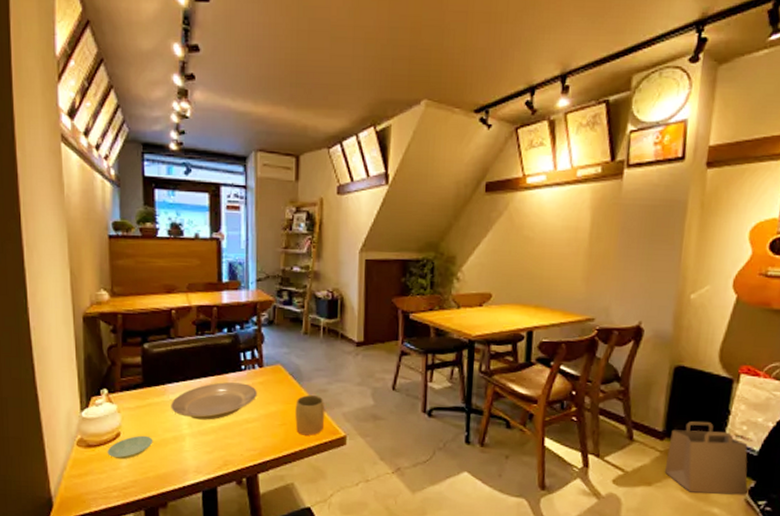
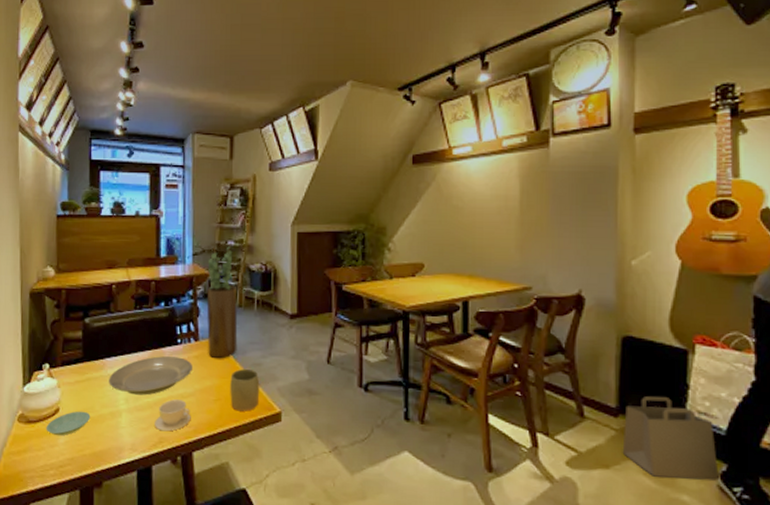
teacup: none [219,424,256,455] -> present [155,399,191,432]
vase: none [271,267,303,384] -> present [206,241,238,358]

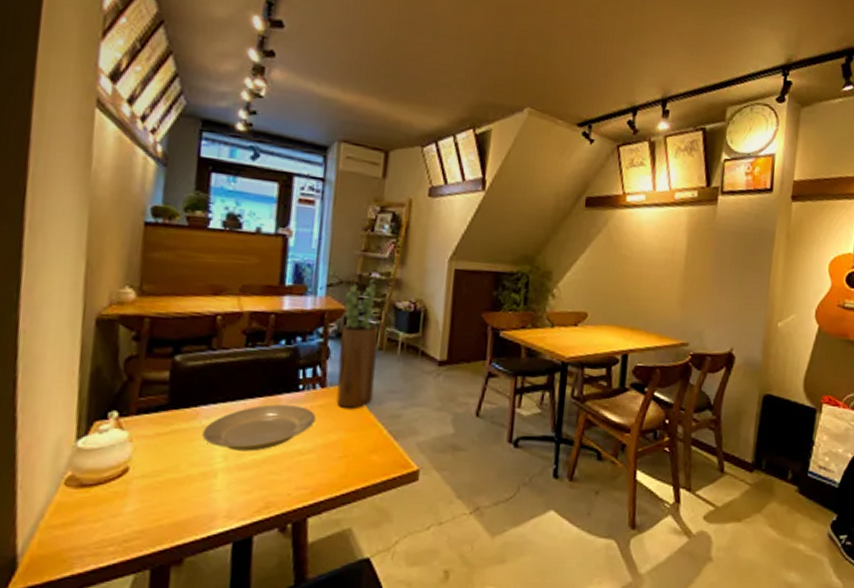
saucer: present [46,411,91,436] -> none [106,471,174,503]
teacup: present [155,399,191,432] -> none [260,456,309,495]
mug: present [230,368,260,412] -> none [359,420,397,470]
shopping bag: present [622,396,719,481] -> none [753,452,830,529]

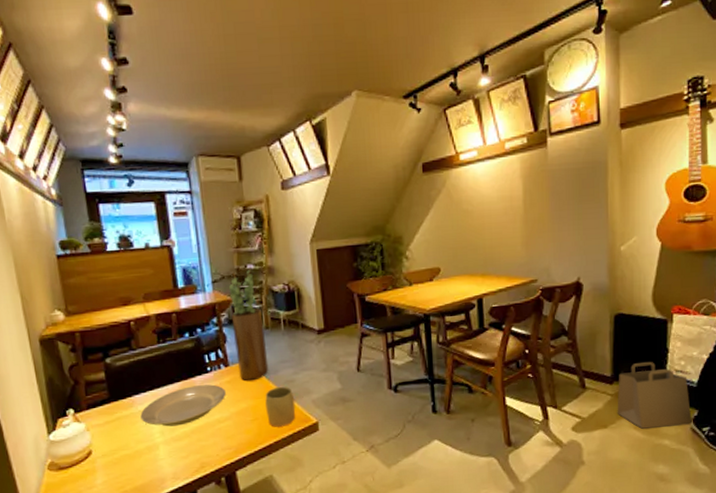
mug: none [359,420,397,470] -> present [265,386,296,427]
shopping bag: none [753,452,830,529] -> present [617,361,692,429]

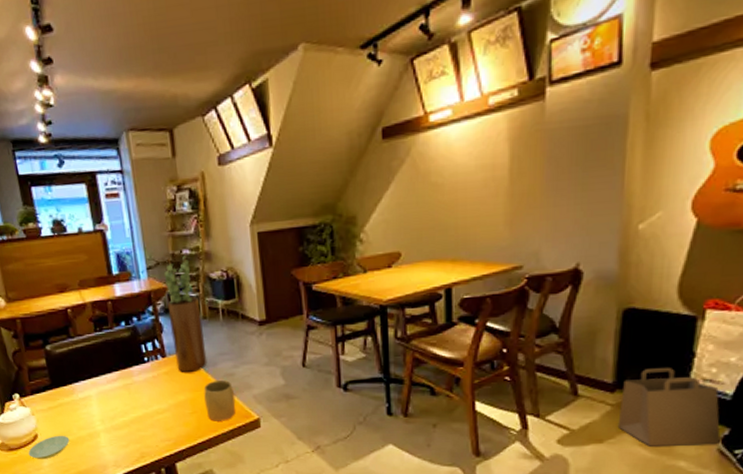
saucer: none [80,450,127,478] -> present [28,435,70,460]
plate: present [140,384,226,427] -> none [81,375,164,415]

